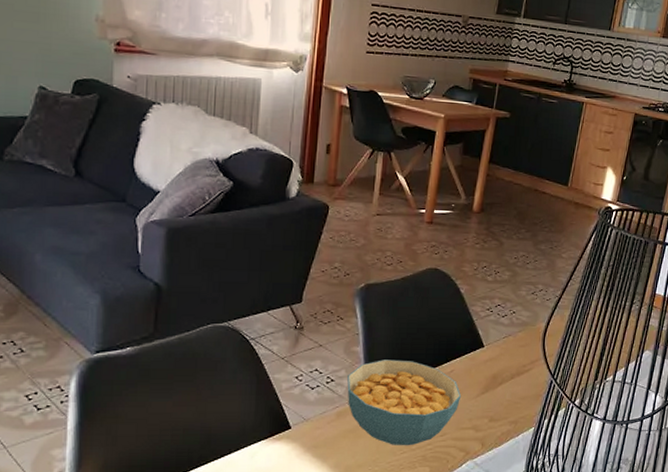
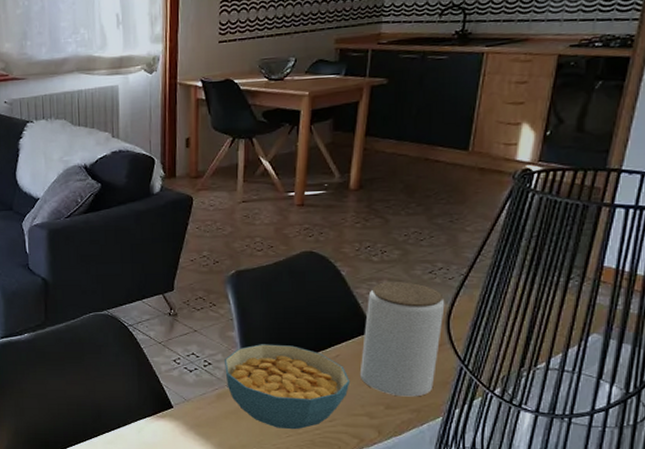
jar: none [469,301,543,409] -> present [359,282,445,397]

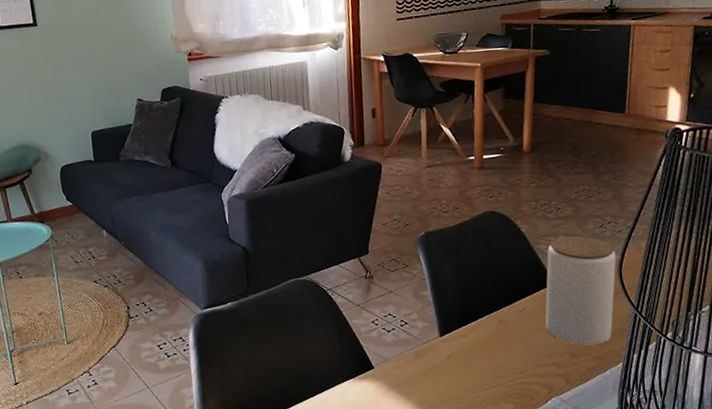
cereal bowl: present [225,344,351,430] -> none [420,301,537,383]

